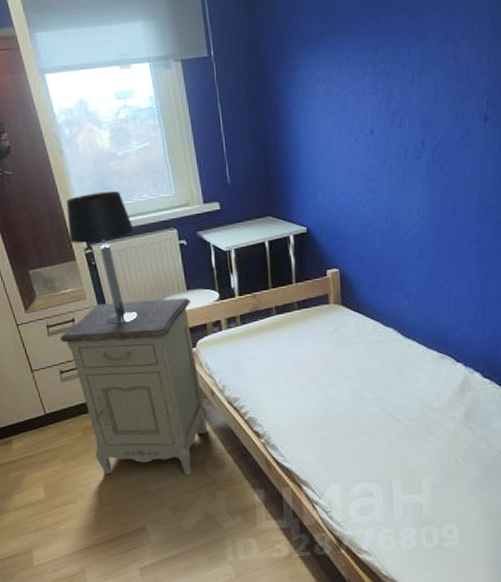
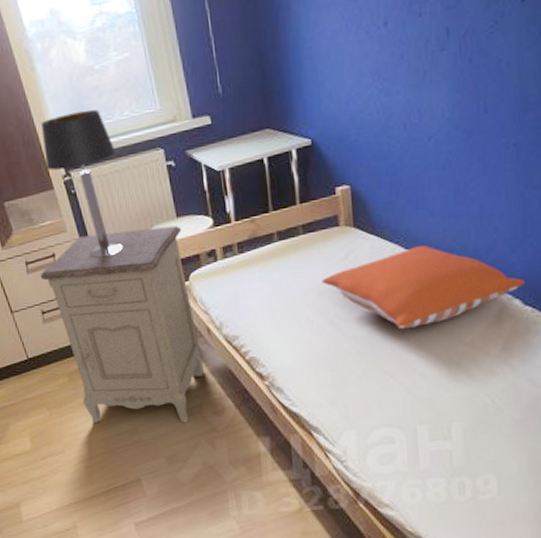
pillow: none [312,323,484,396] -> present [321,245,525,330]

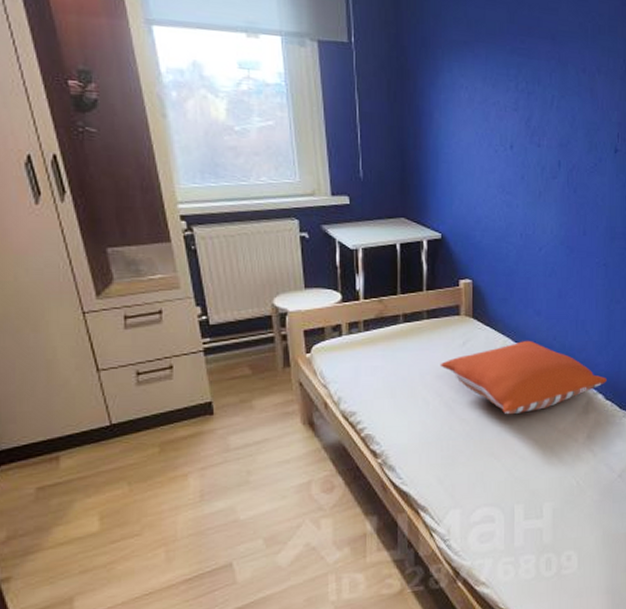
nightstand: present [40,225,205,424] -> none [140,295,317,501]
table lamp: present [41,108,122,258] -> none [164,167,247,320]

